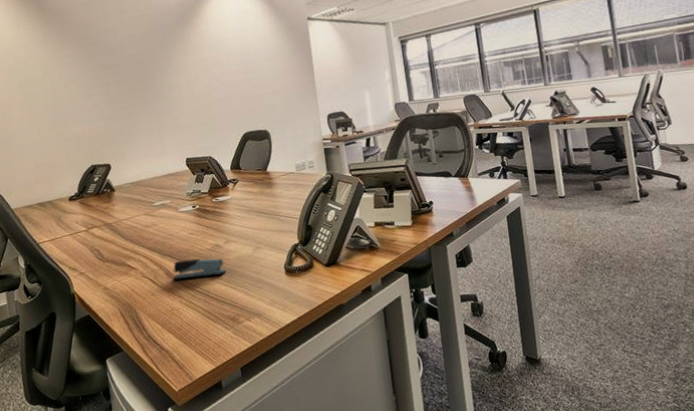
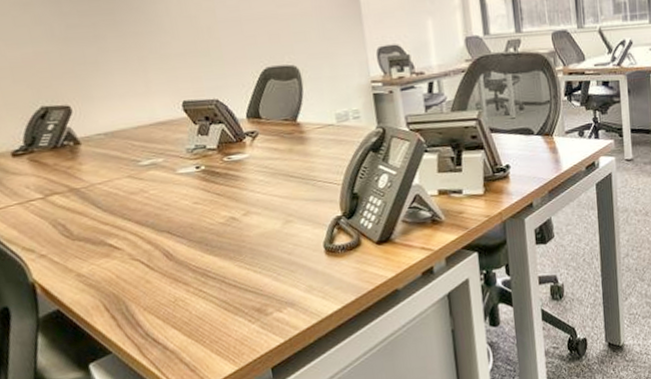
stapler: present [172,258,226,280] -> none [174,235,247,264]

